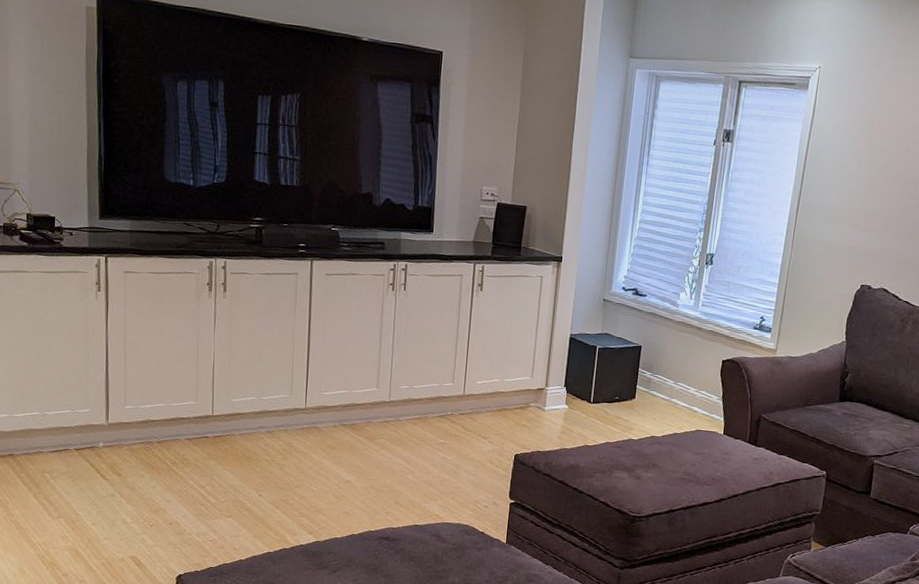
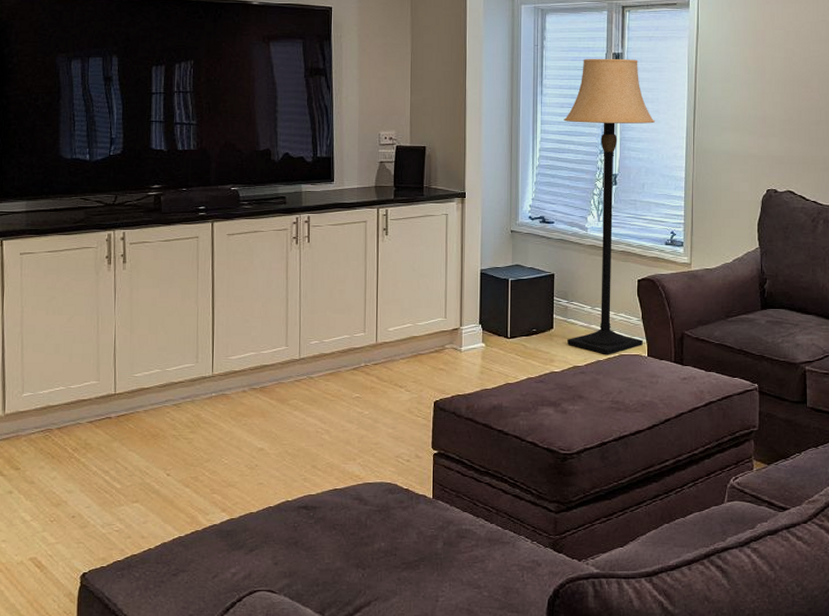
lamp: none [647,132,758,429] -> present [563,58,655,354]

